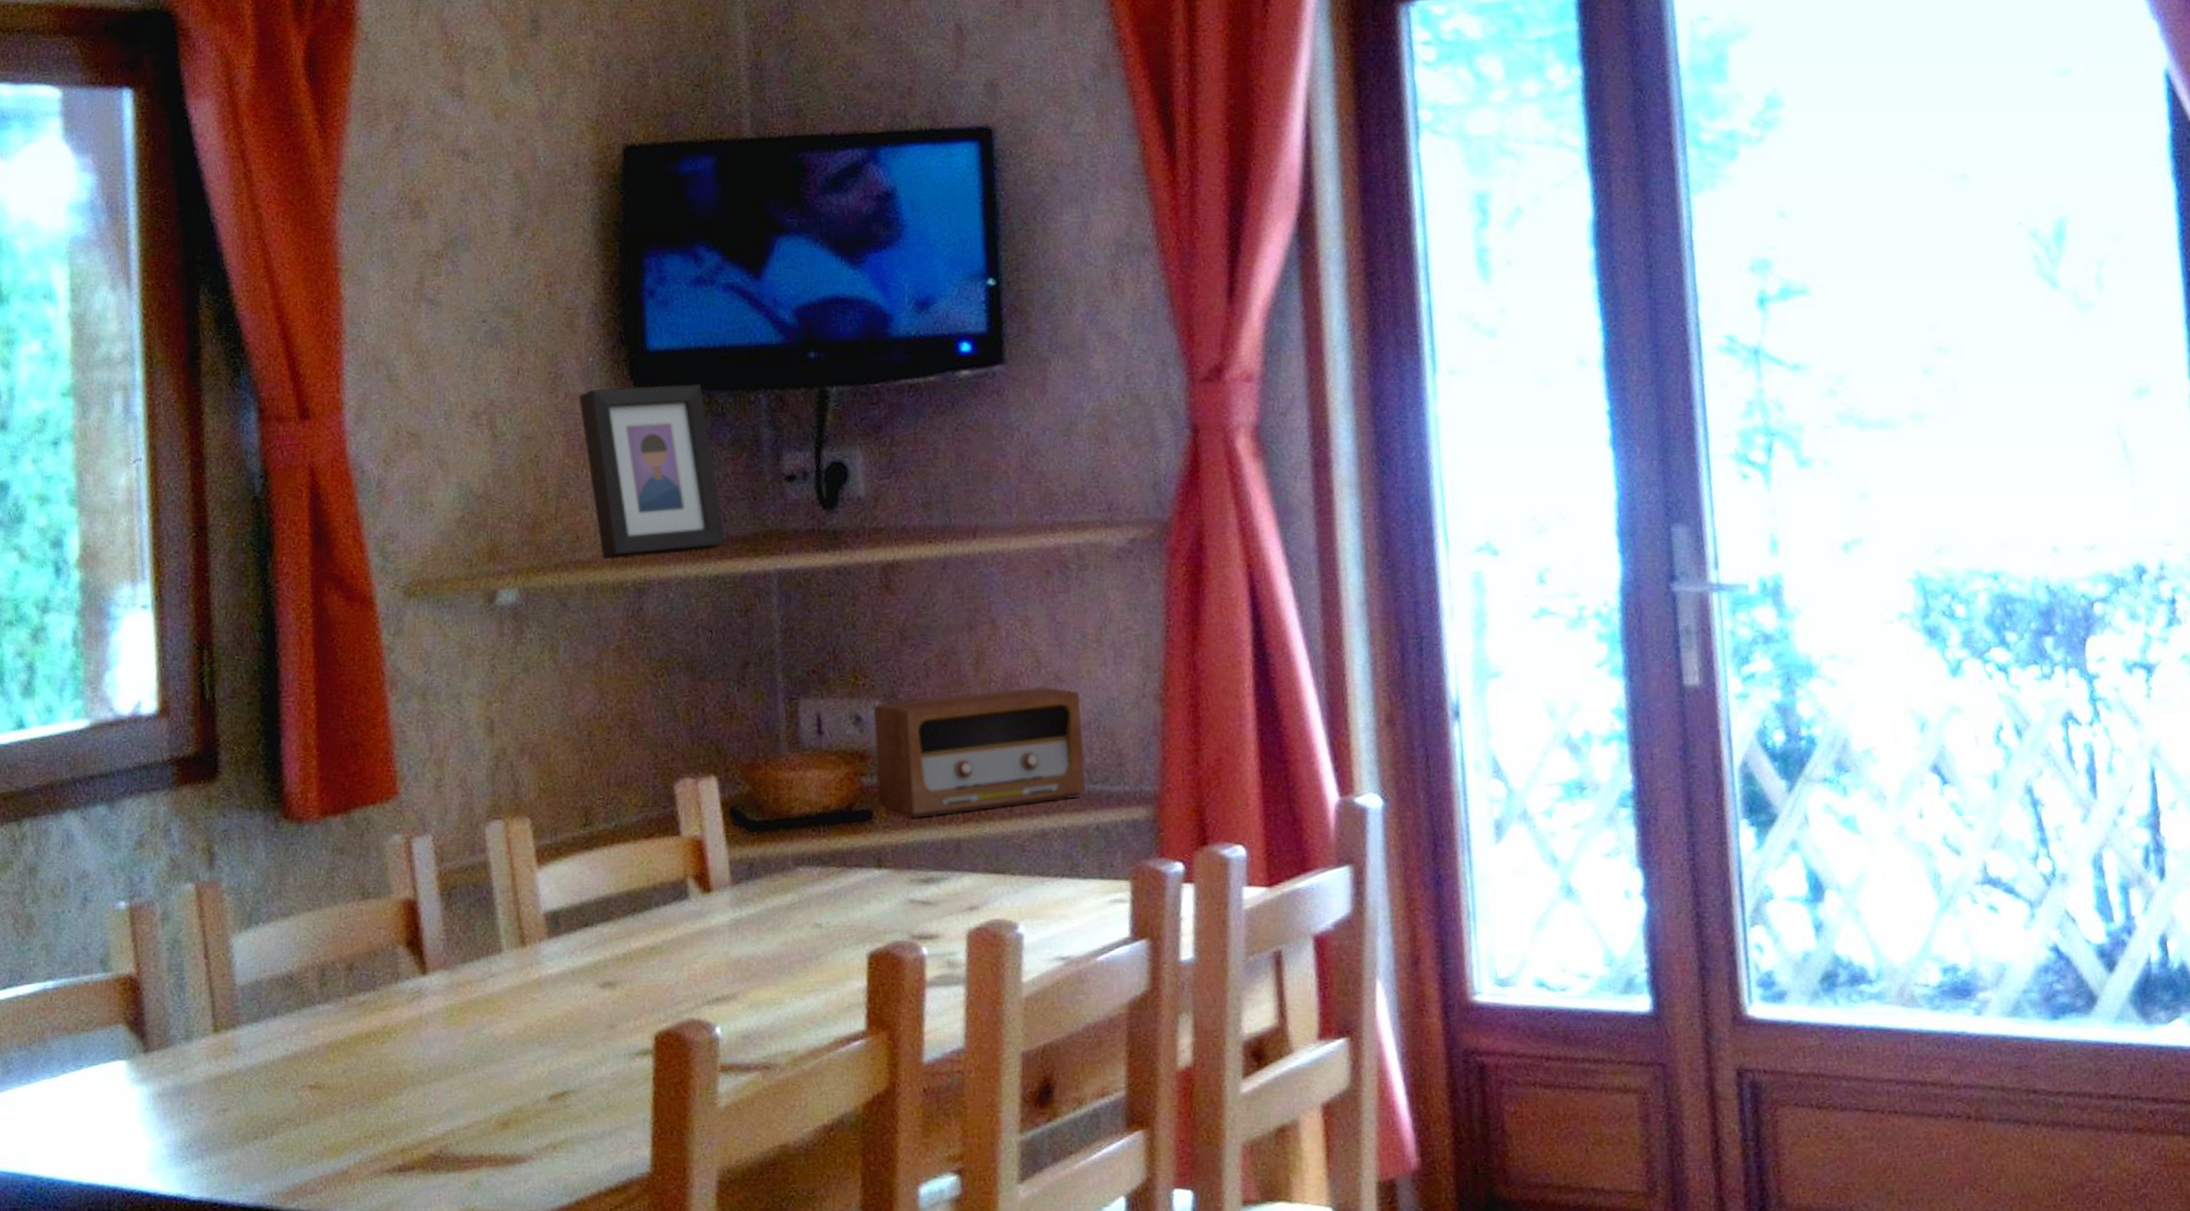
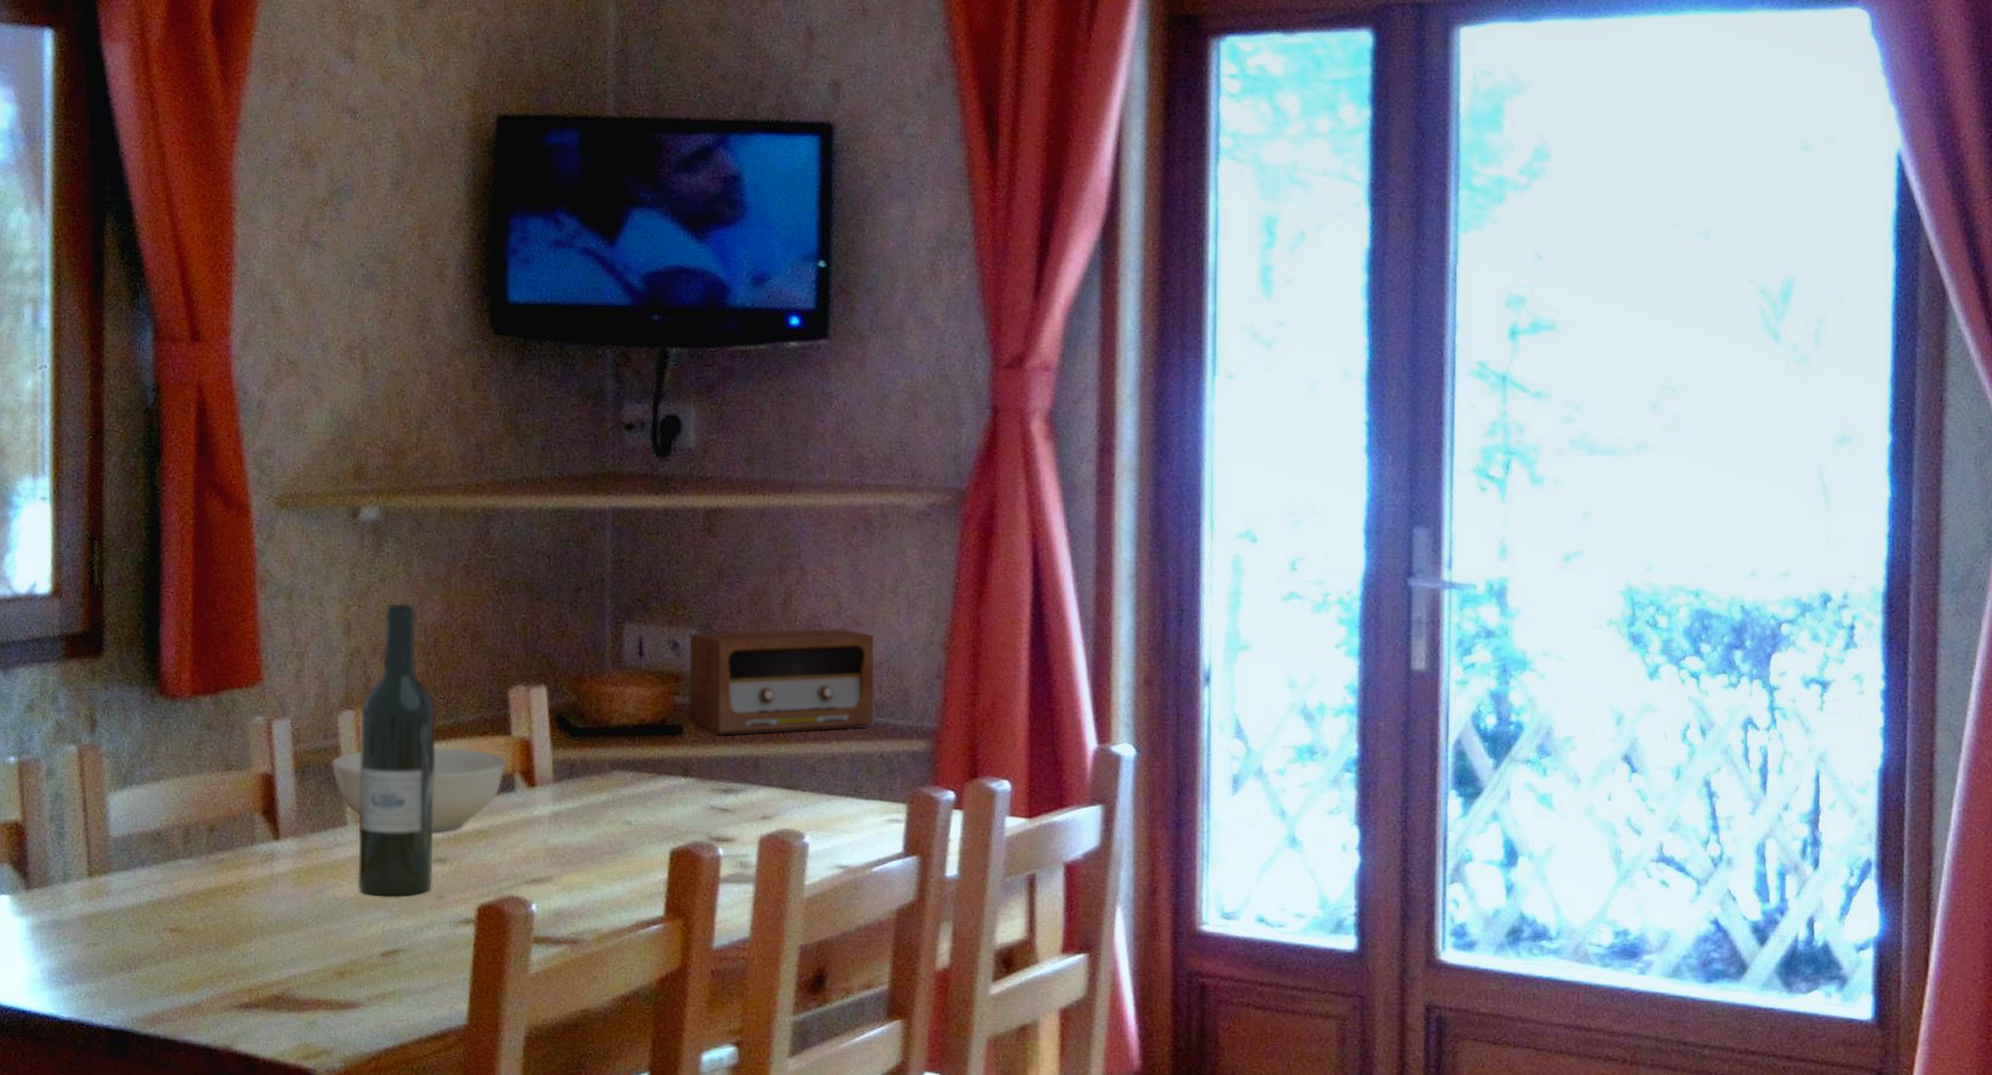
bowl: none [480,854,678,954] -> present [331,746,507,833]
wine bottle: none [510,695,603,1031] -> present [358,604,436,897]
picture frame: present [579,384,725,559] -> none [444,333,567,488]

